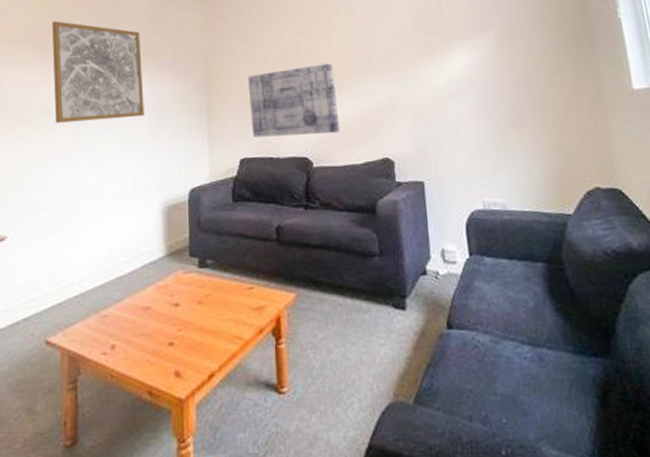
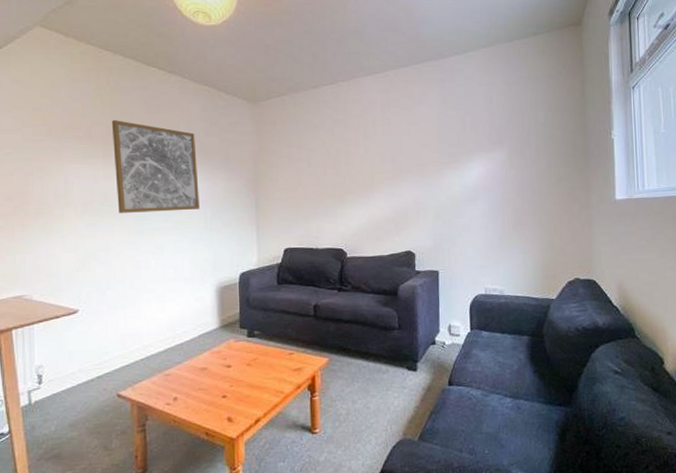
wall art: present [247,63,340,138] -> none [292,169,371,231]

